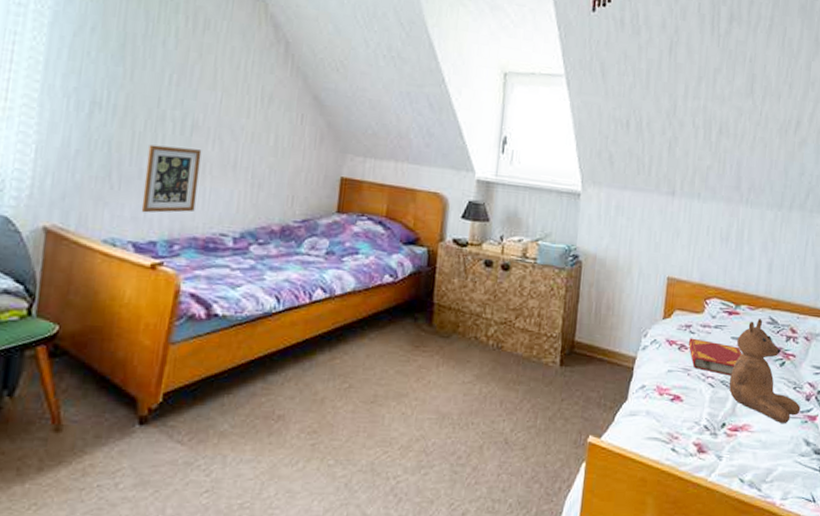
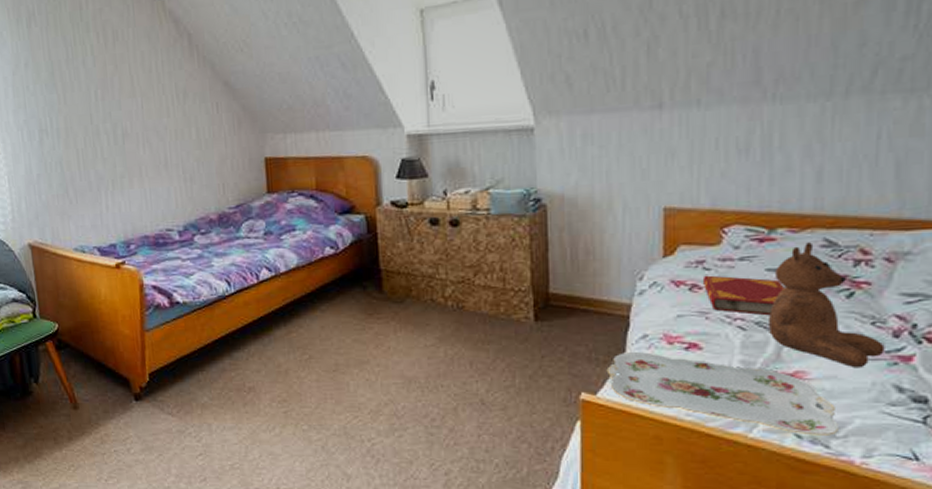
picture frame: present [141,144,202,213] -> none [92,155,141,220]
serving tray: none [611,400,769,480] -> present [606,352,840,436]

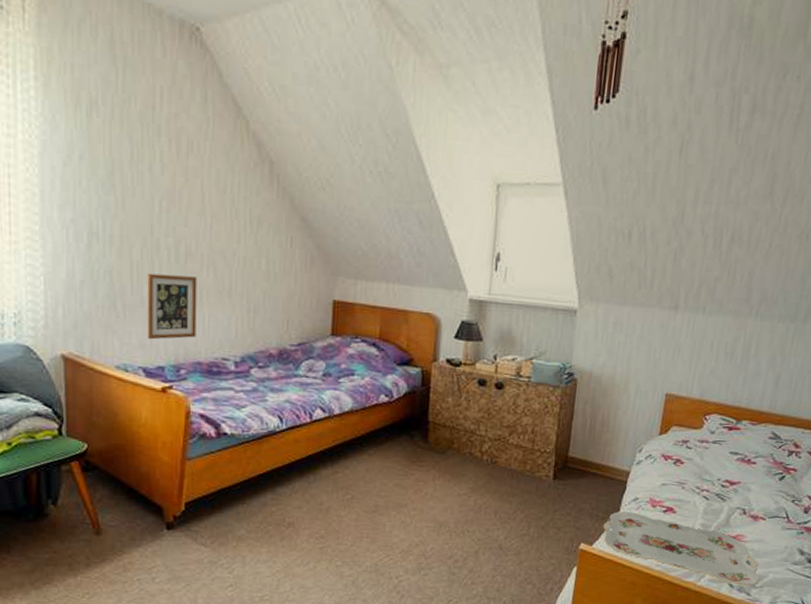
picture frame: none [92,155,141,220] -> present [147,273,197,340]
hardback book: present [702,275,785,316] -> none [684,453,740,490]
teddy bear: present [769,242,885,368] -> none [724,434,798,535]

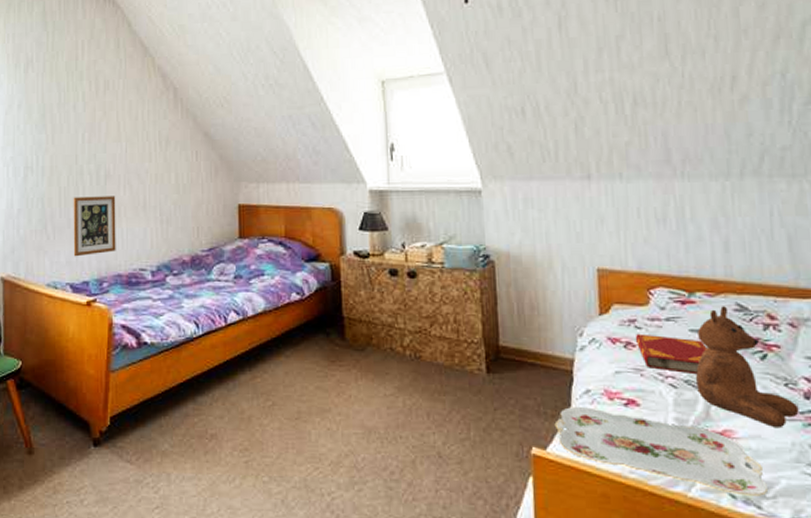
hardback book: none [684,453,740,490] -> present [635,334,707,375]
teddy bear: none [724,434,798,535] -> present [696,306,799,429]

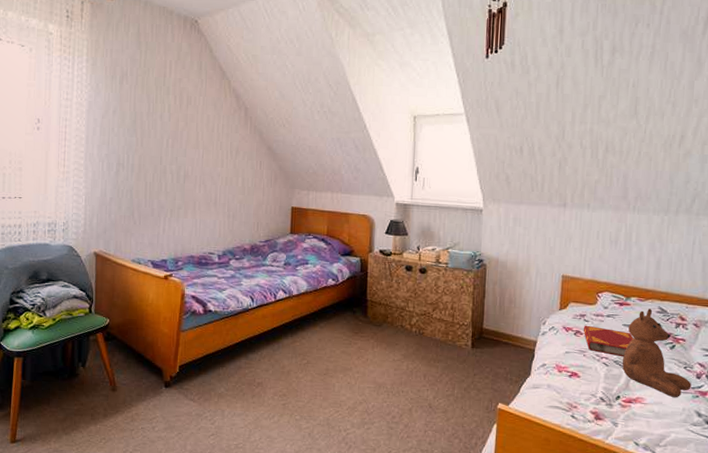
picture frame: present [73,196,116,257] -> none [155,191,192,240]
serving tray: present [554,407,769,496] -> none [517,376,662,444]

